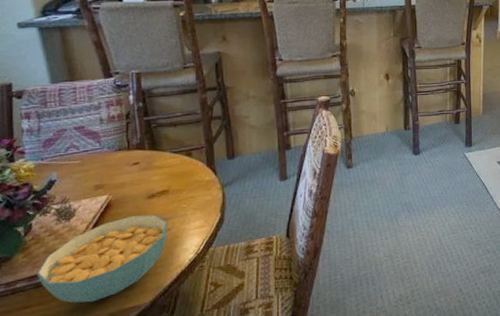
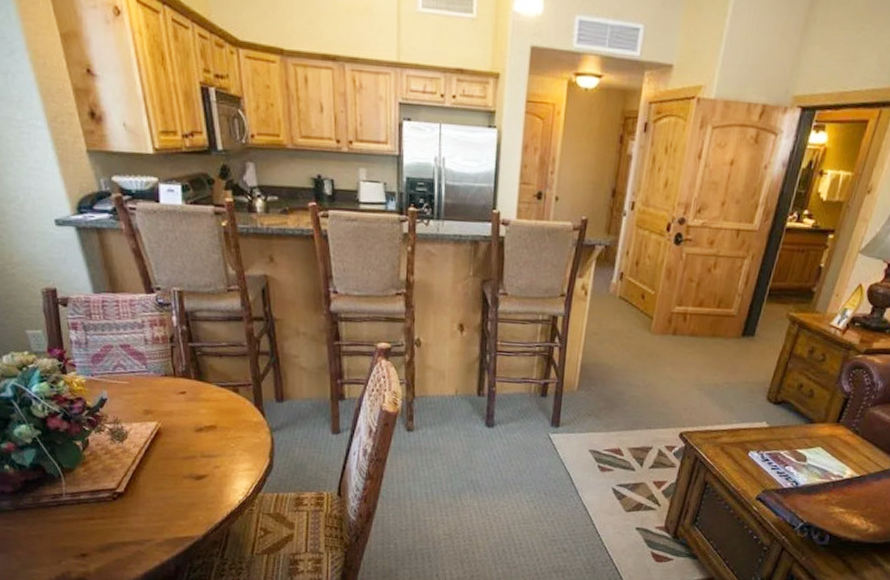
cereal bowl: present [36,214,167,303] -> none [97,446,216,526]

